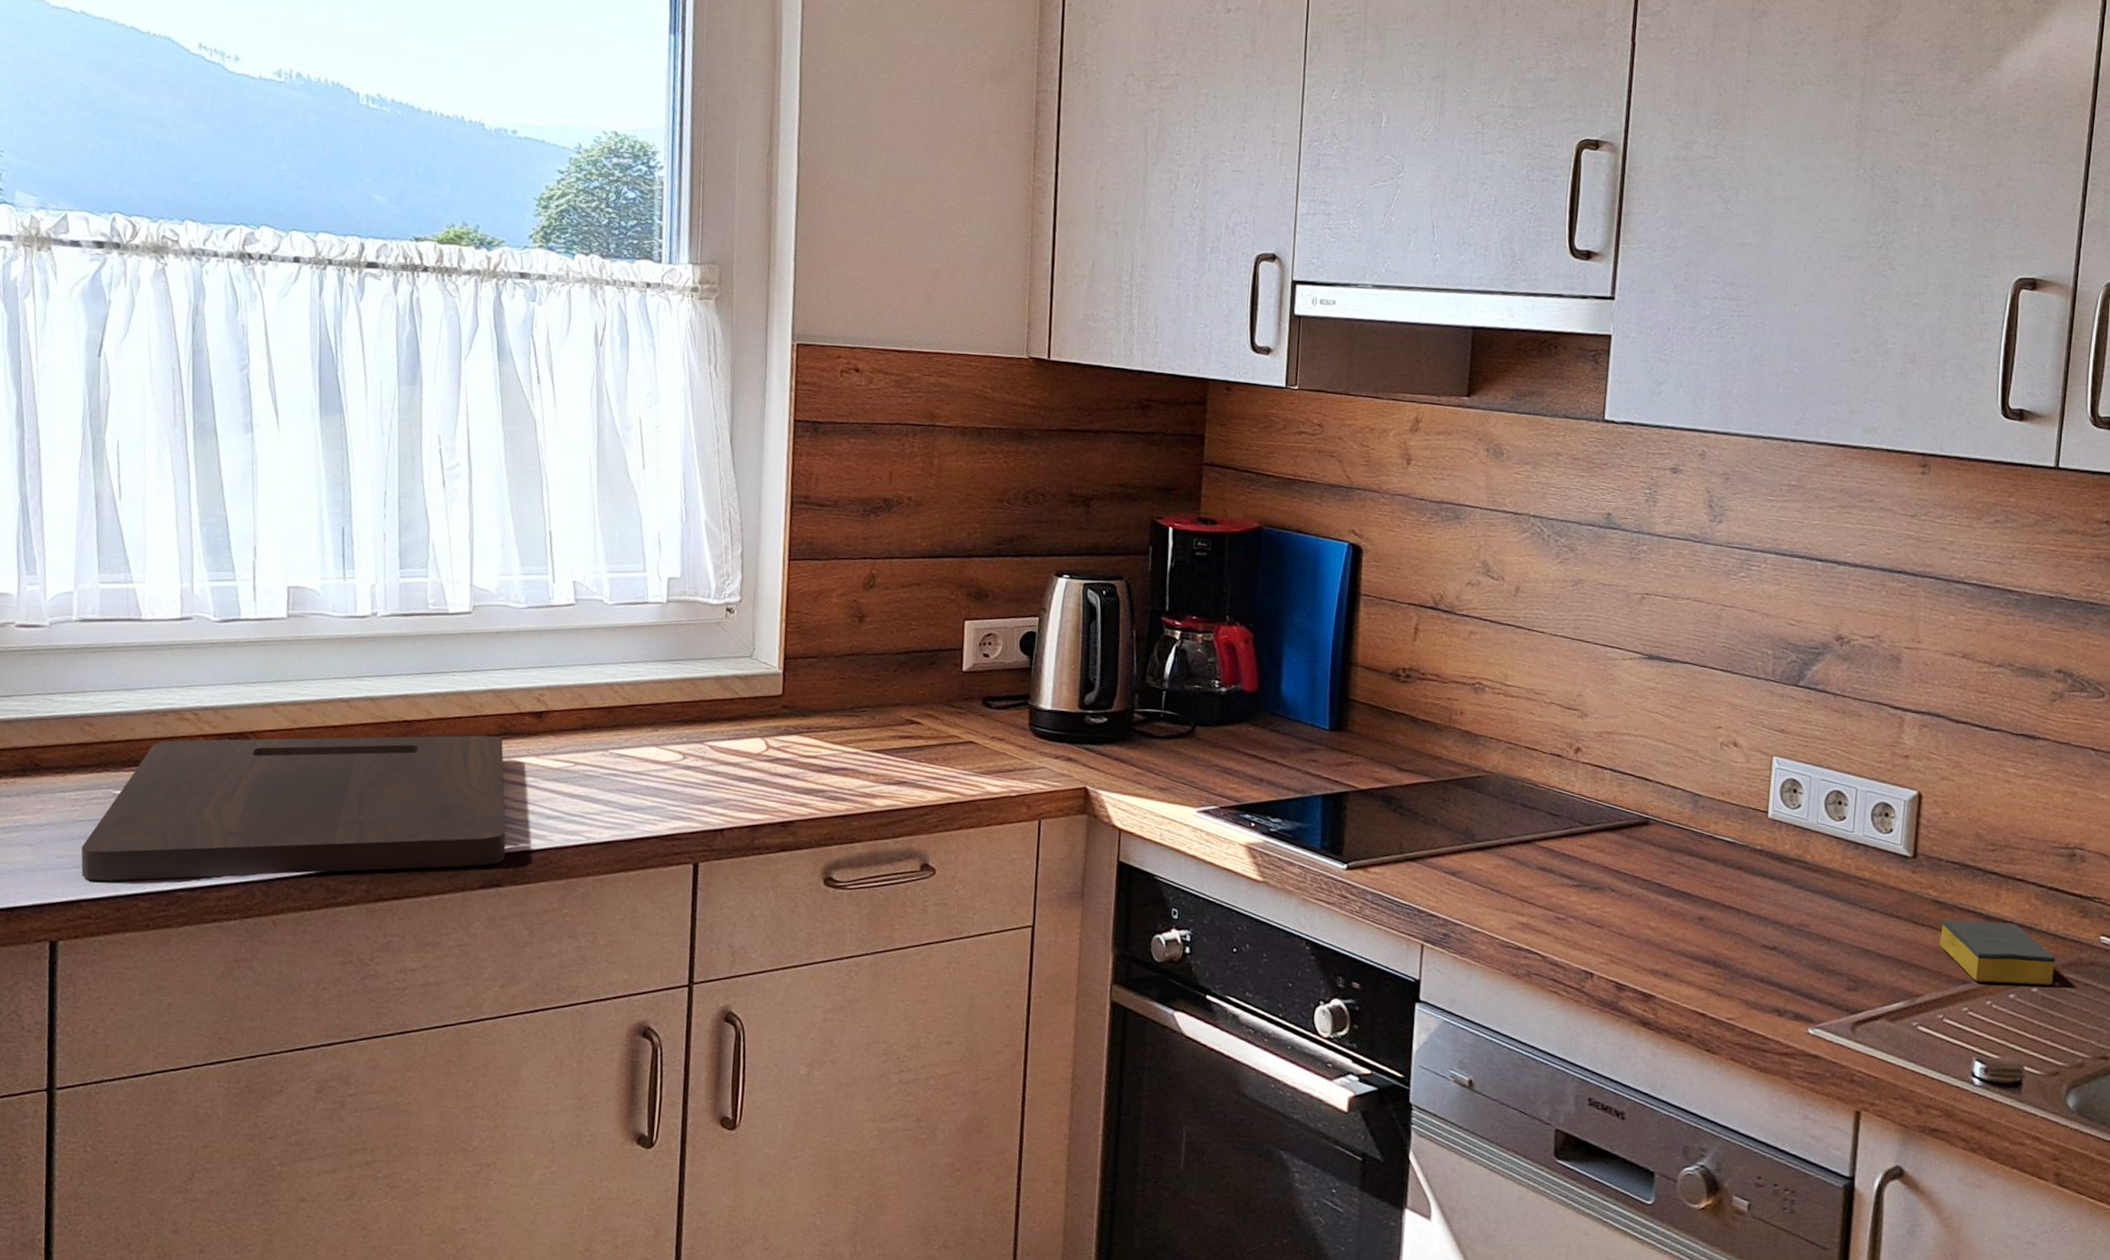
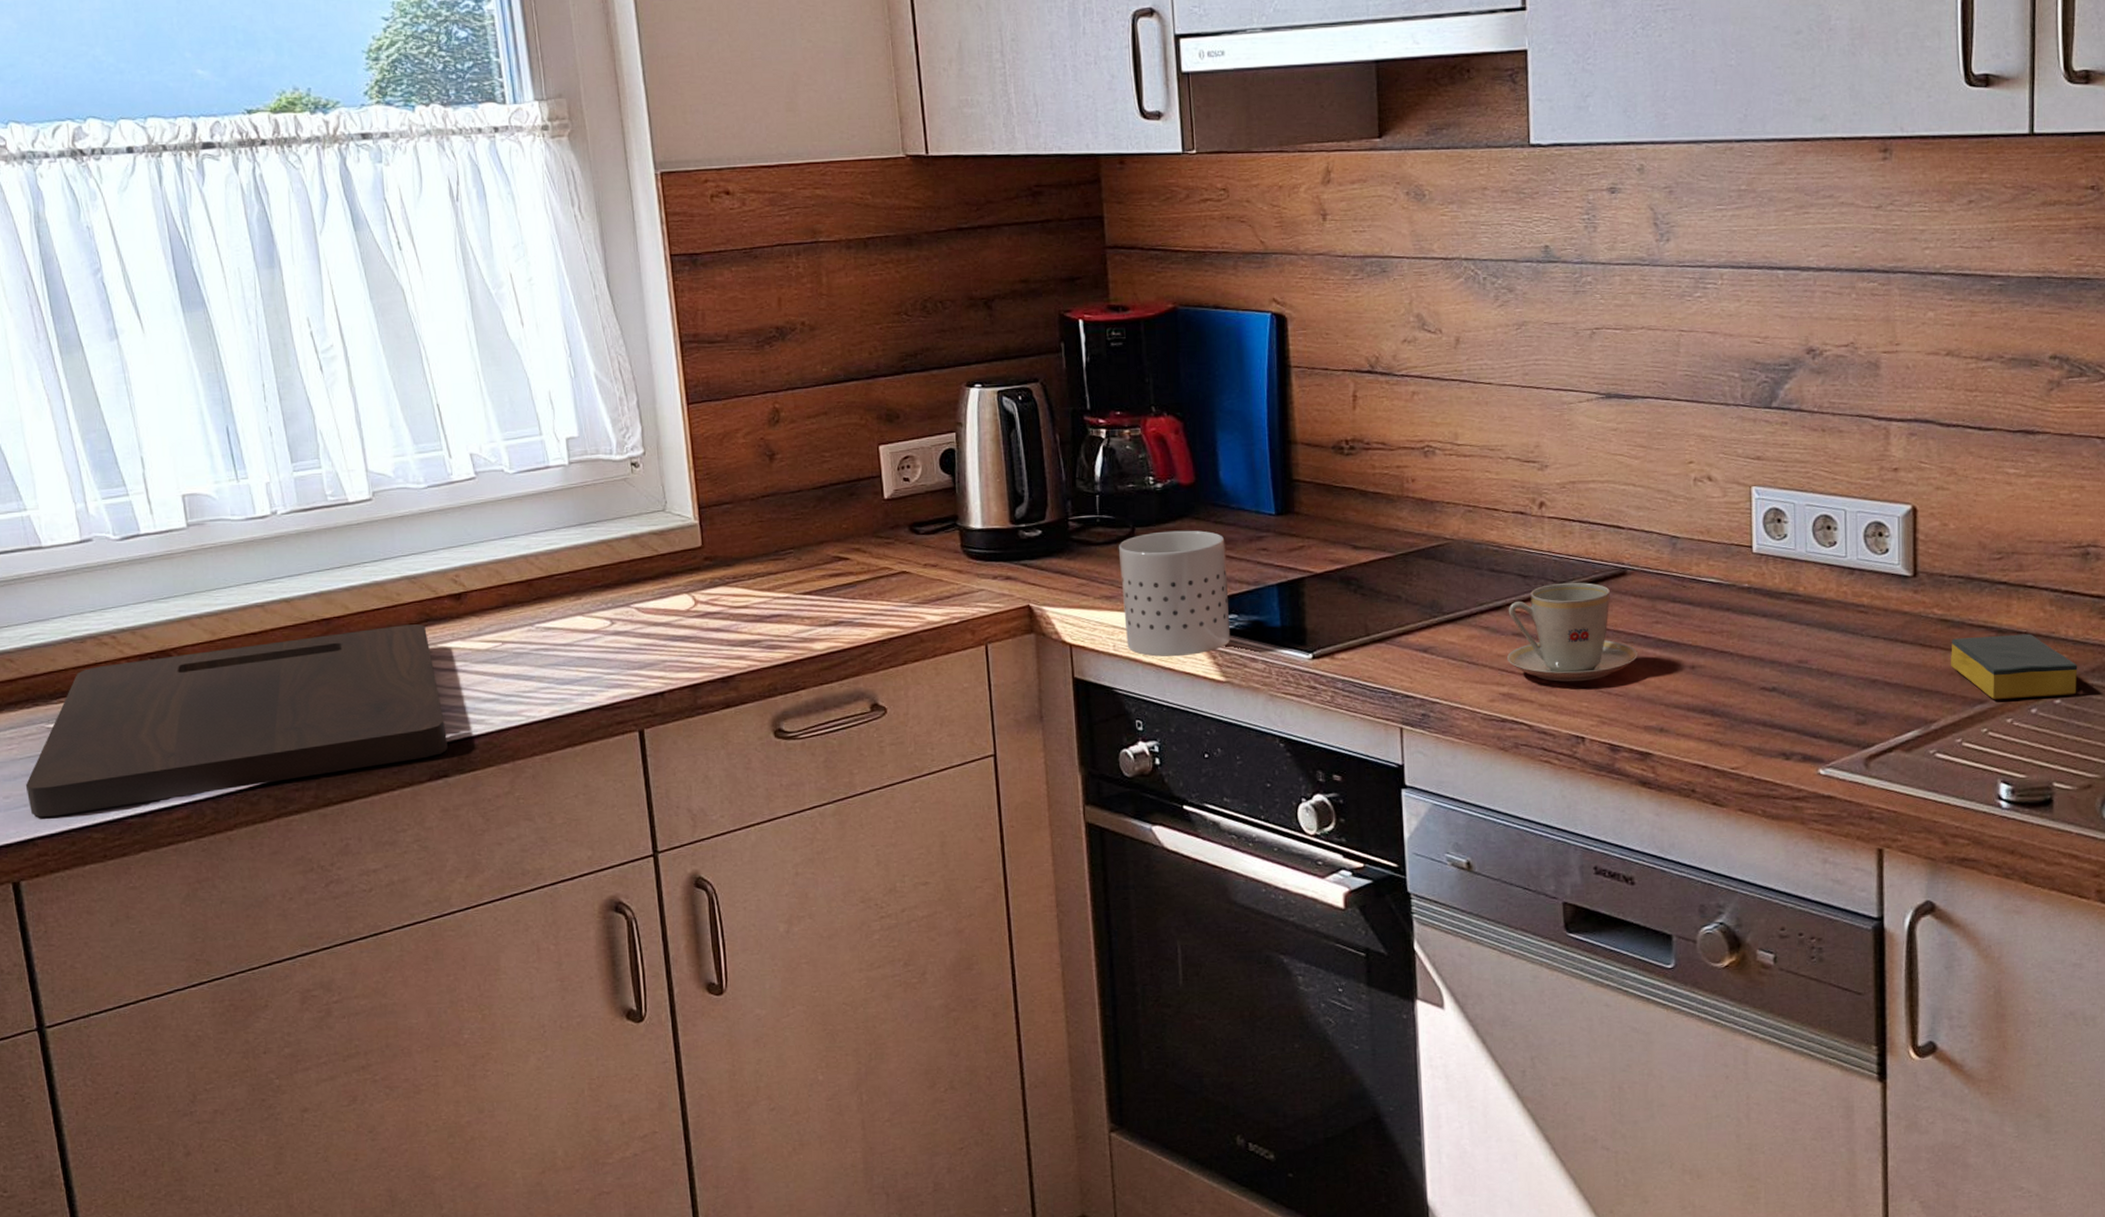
mug: none [1173,733,1279,853] -> present [1118,530,1231,657]
teacup: none [1529,825,1652,921] -> present [1506,582,1639,682]

